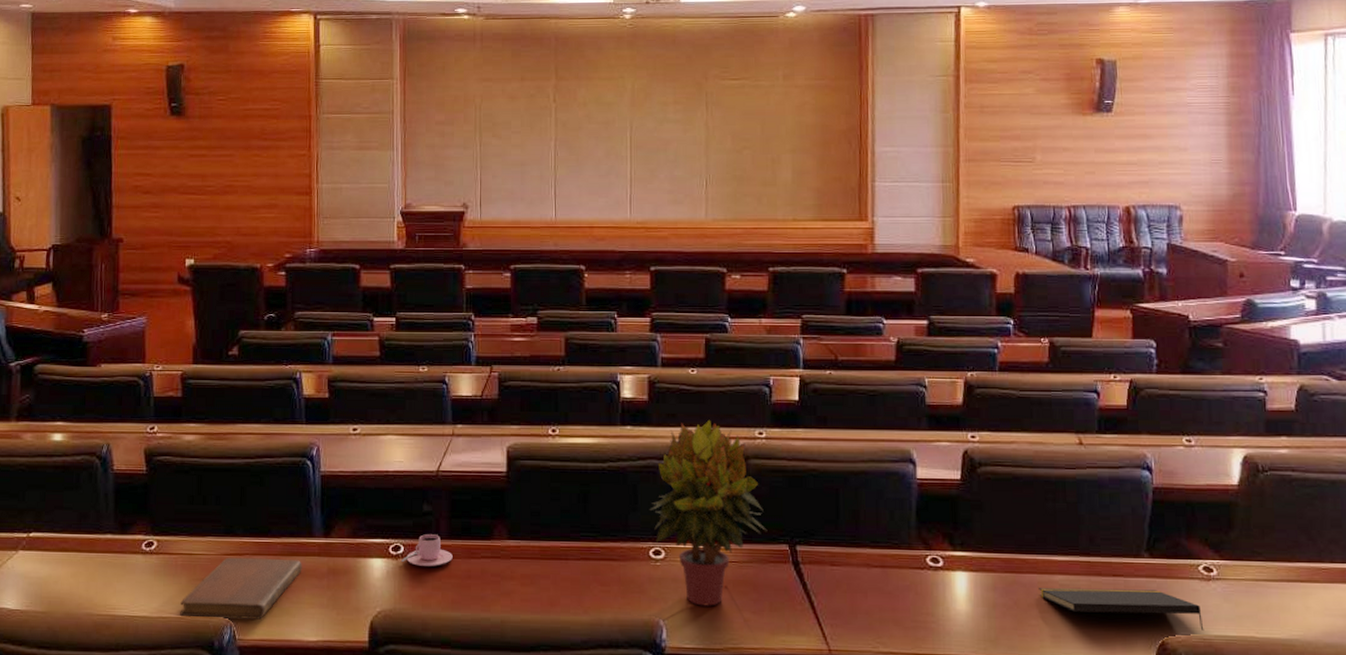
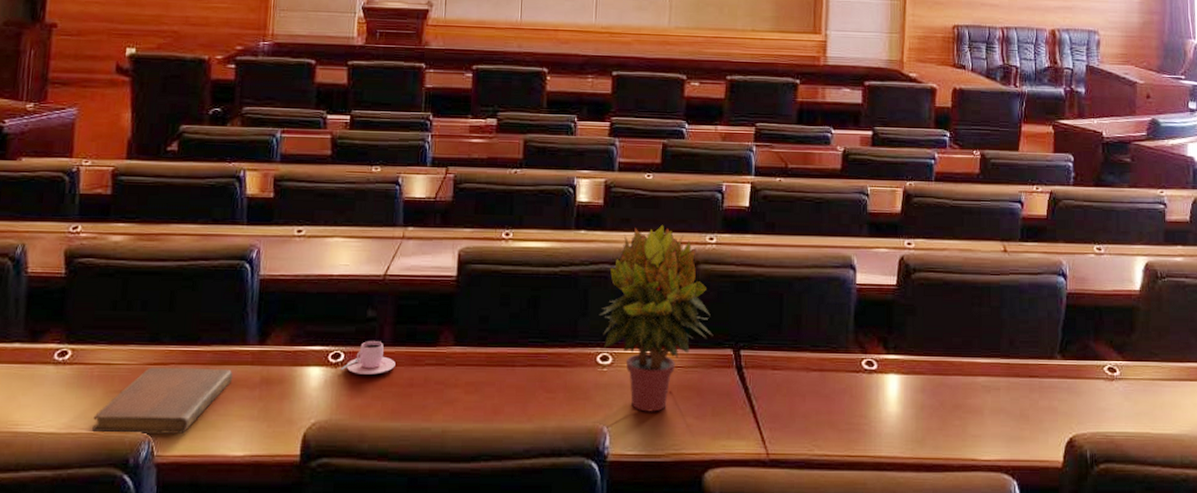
notepad: present [1039,588,1204,630] -> none [963,389,1107,428]

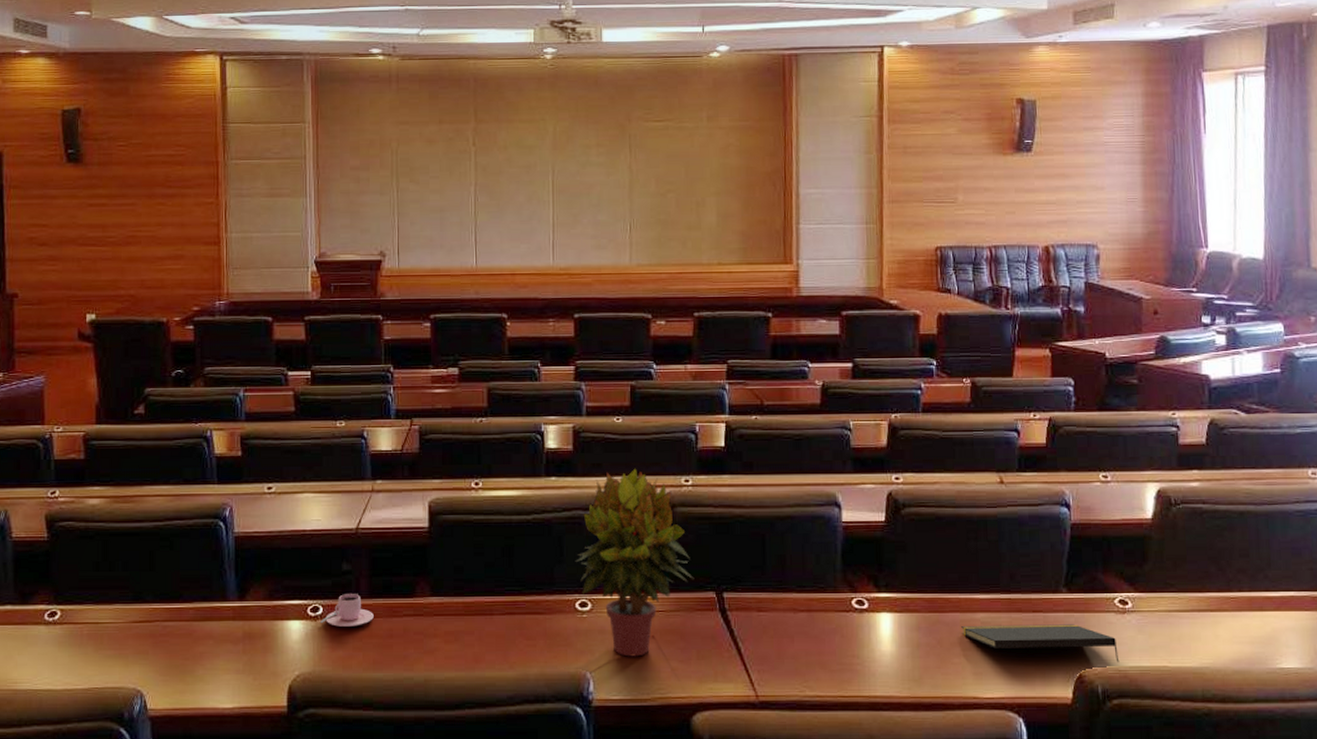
notebook: present [92,367,233,434] -> none [87,624,216,689]
notepad: none [963,389,1107,428] -> present [961,624,1120,662]

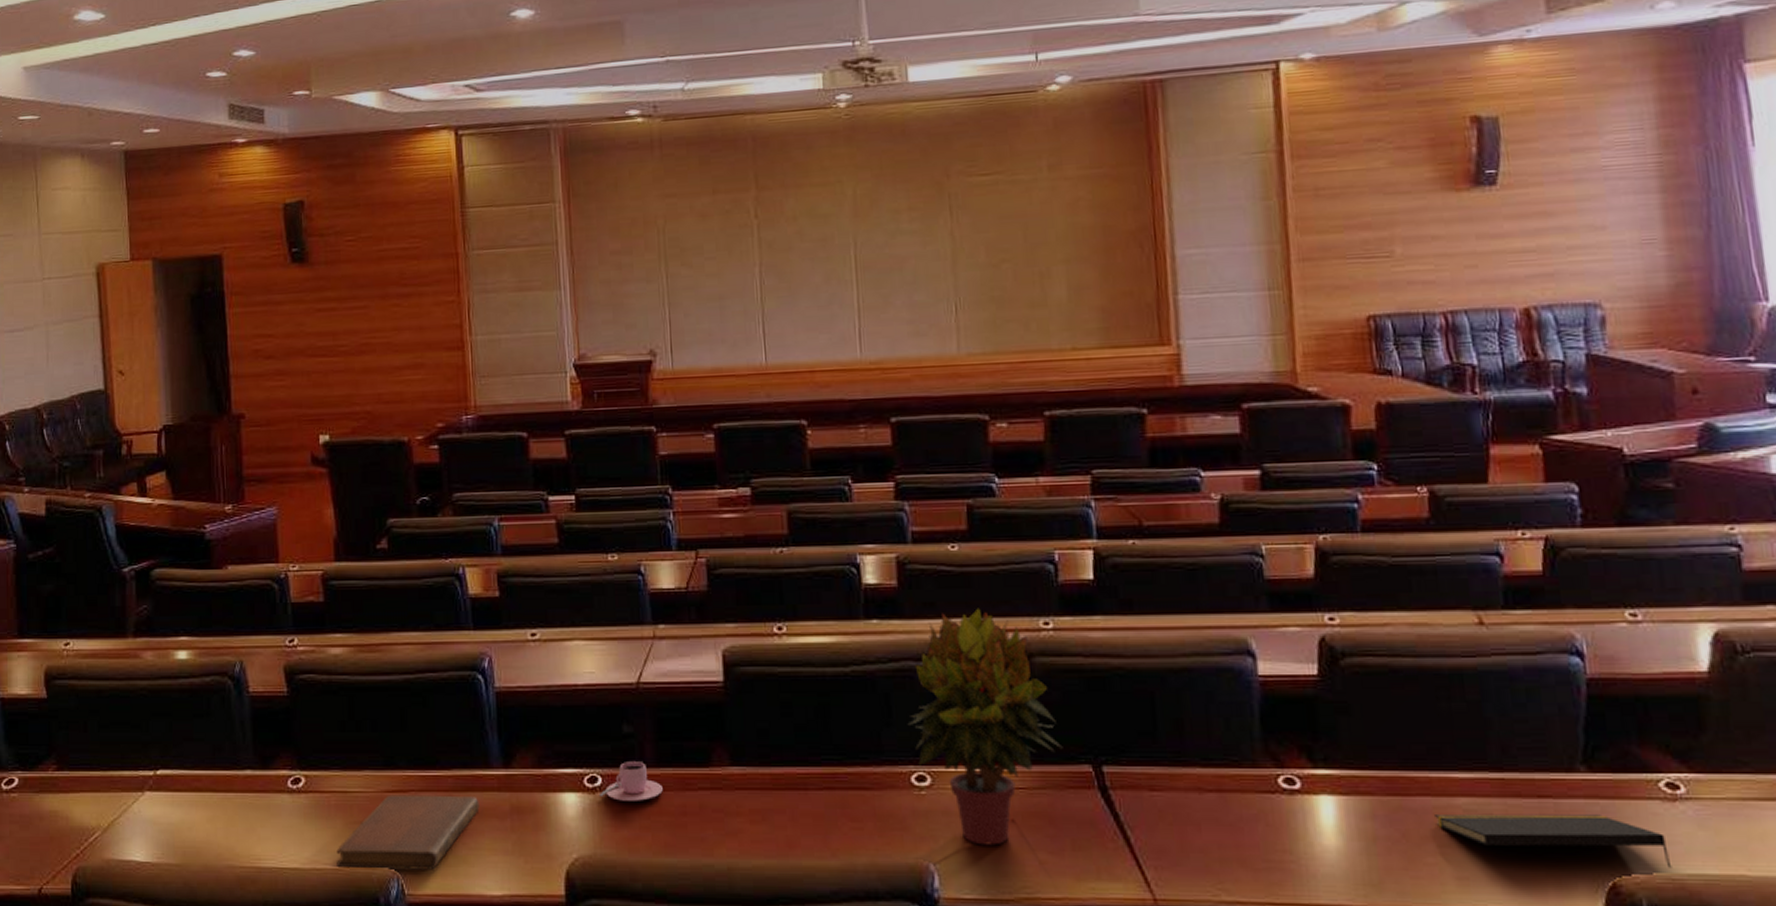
notebook: none [87,624,216,689] -> present [336,794,480,870]

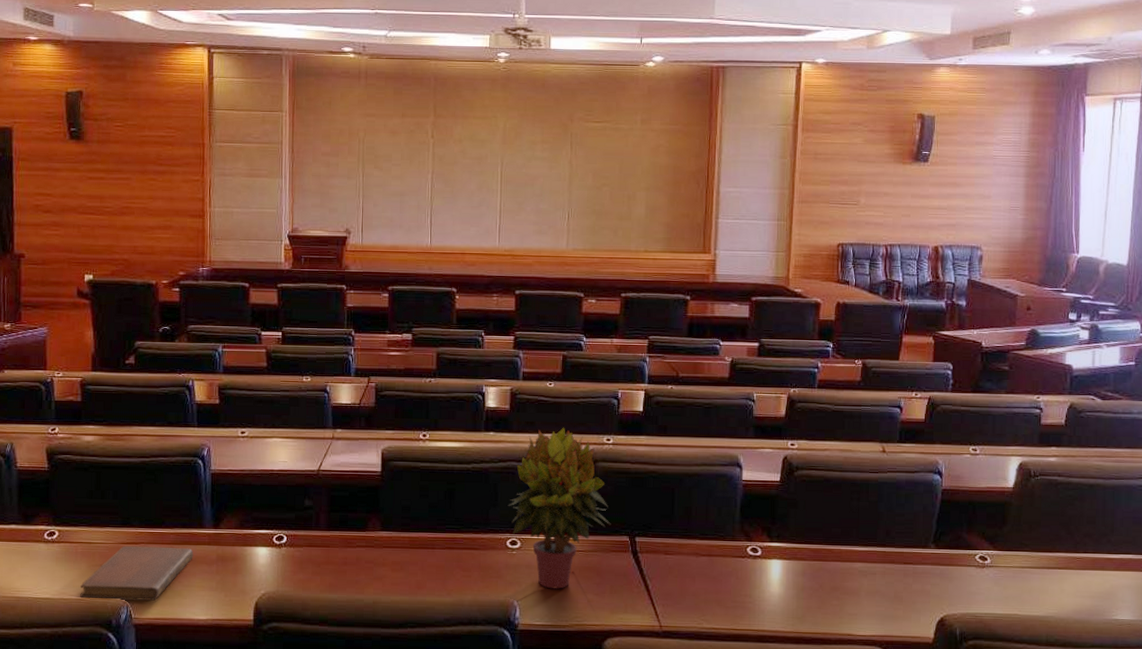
teacup: present [599,762,663,801] -> none [284,526,331,554]
notepad: present [1435,813,1672,868] -> none [841,573,977,609]

